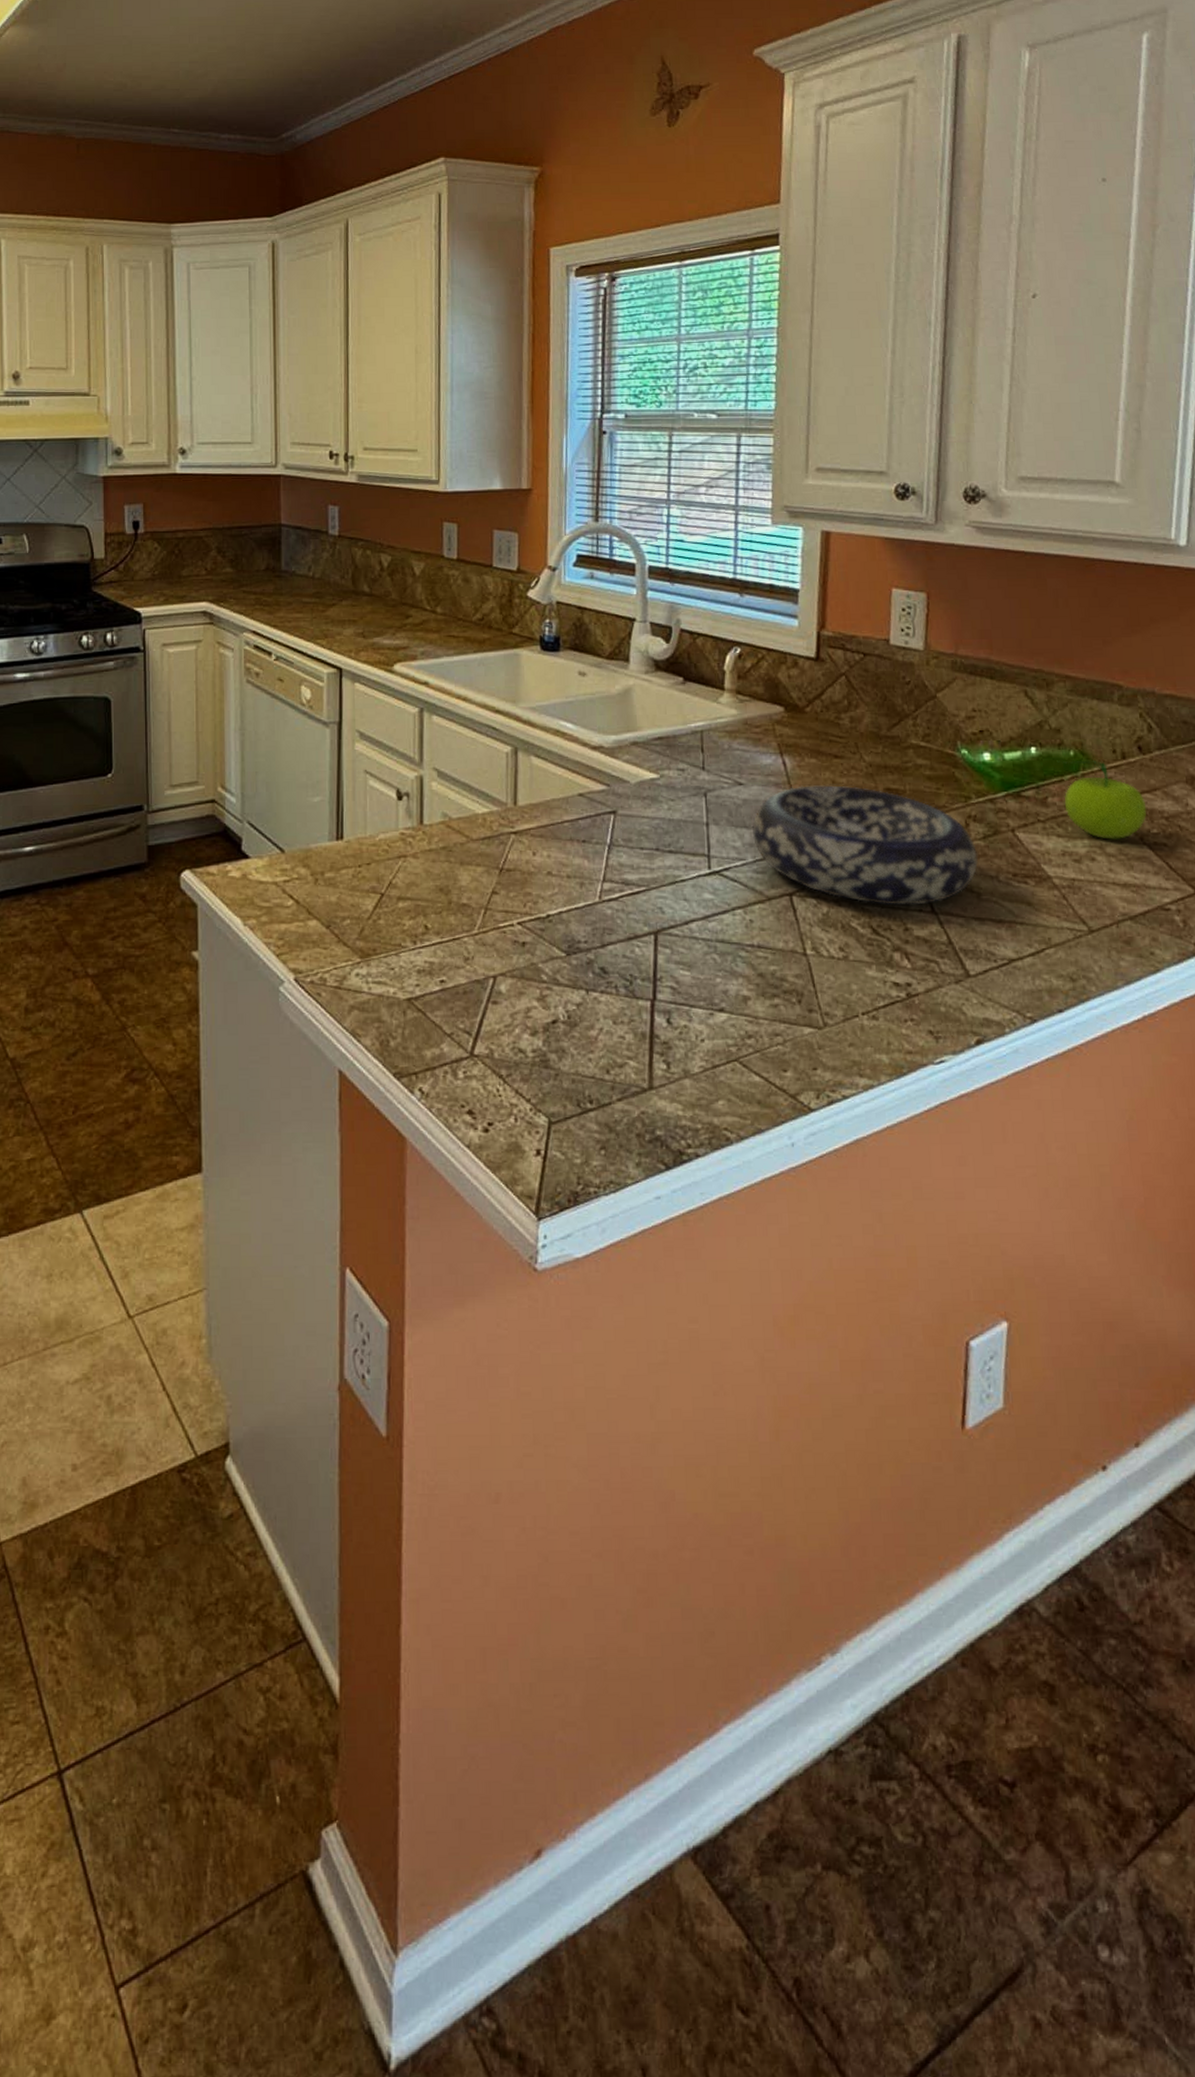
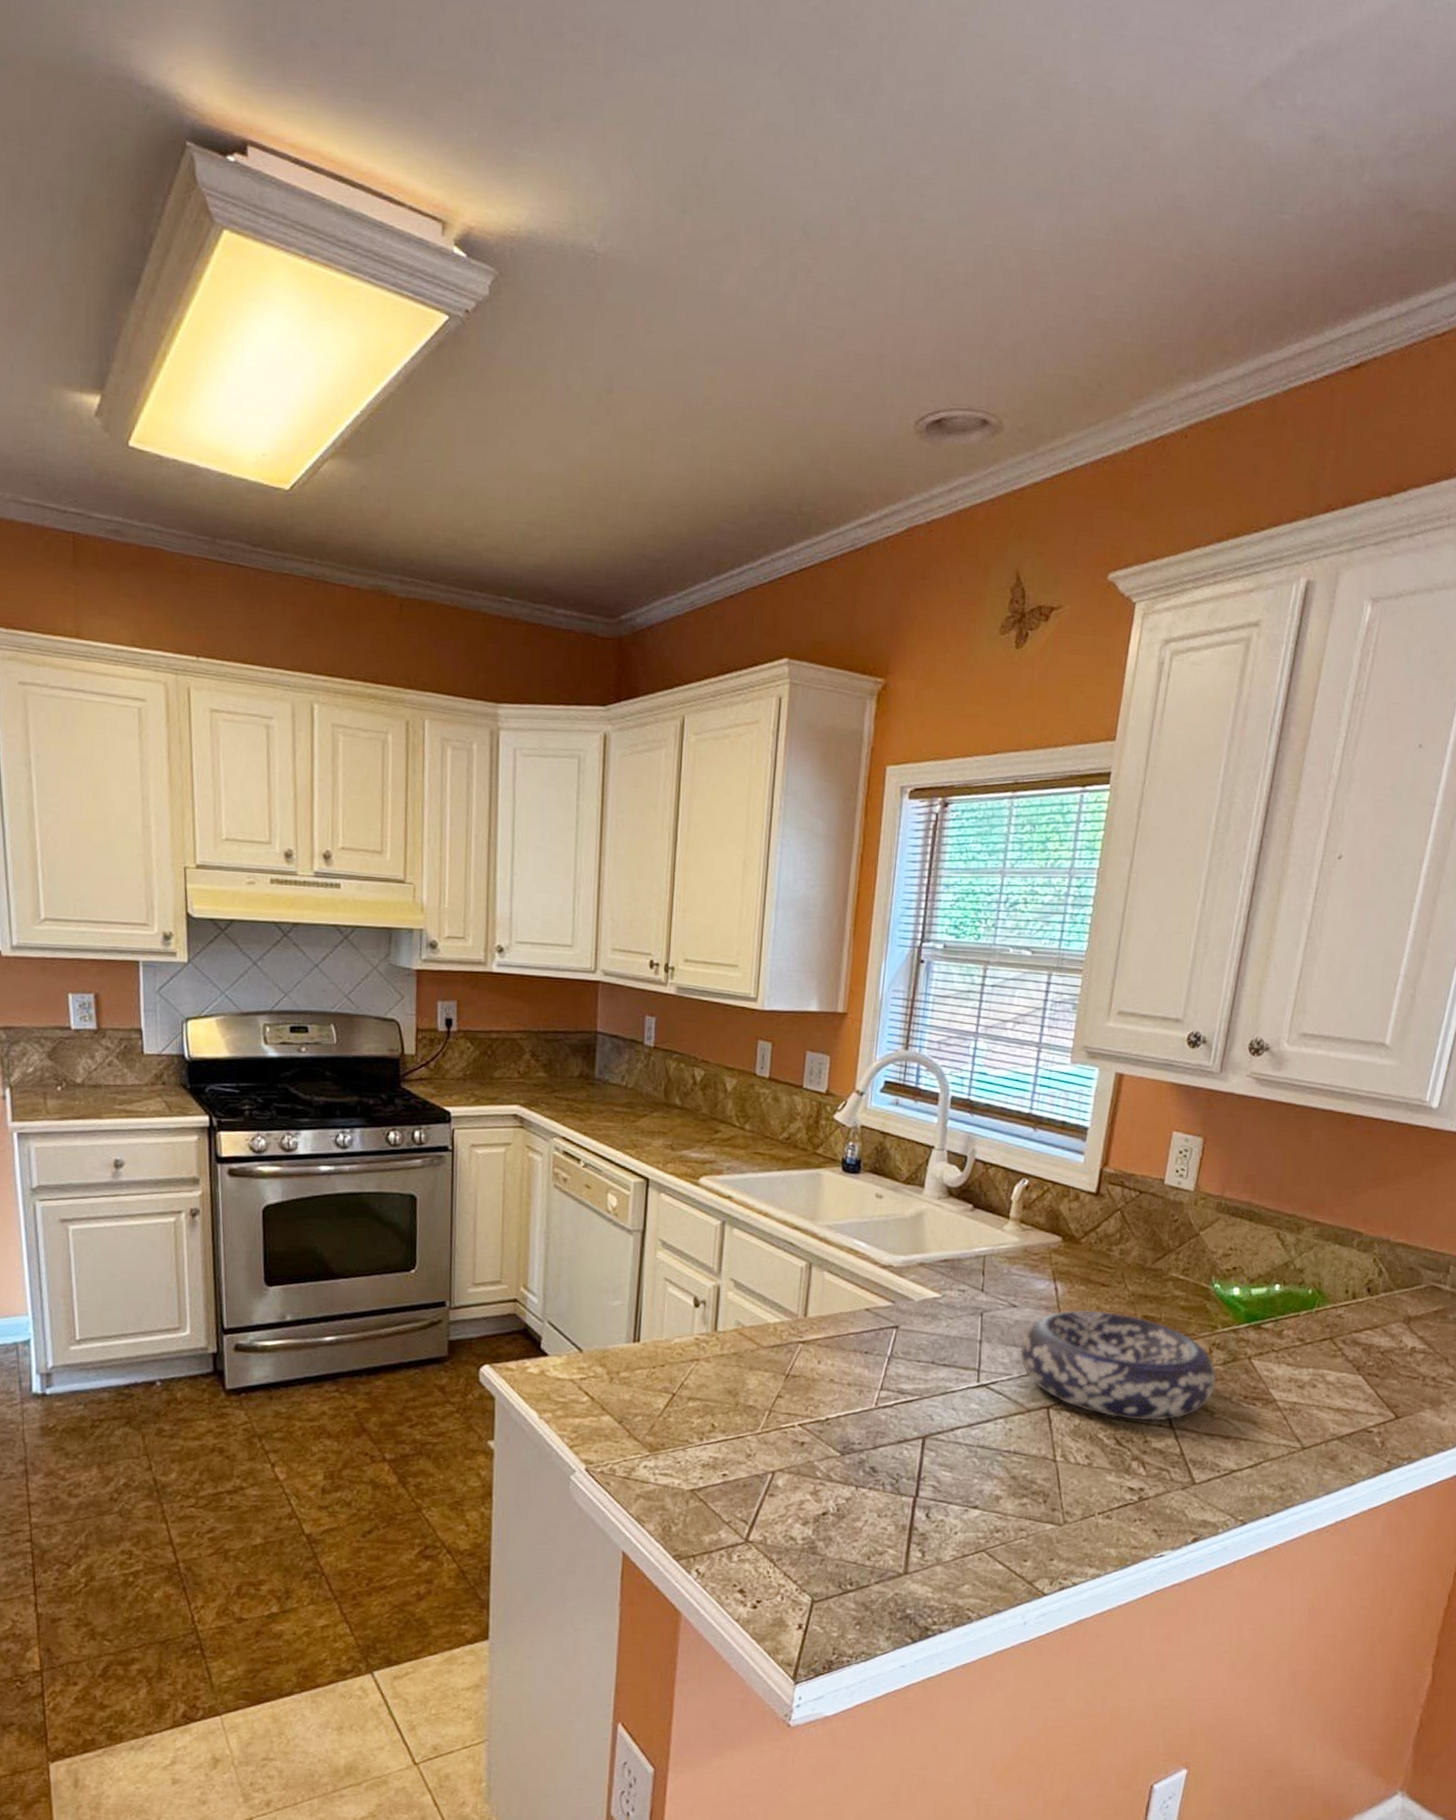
fruit: present [1056,760,1148,840] -> none [1296,1297,1367,1370]

